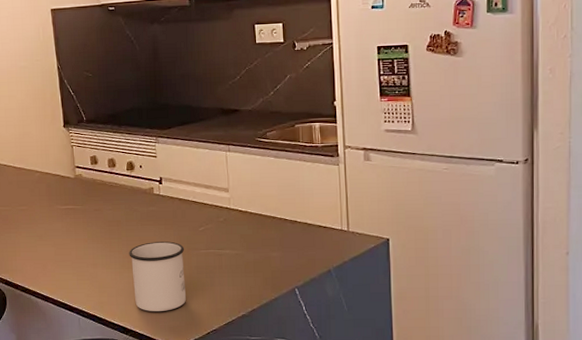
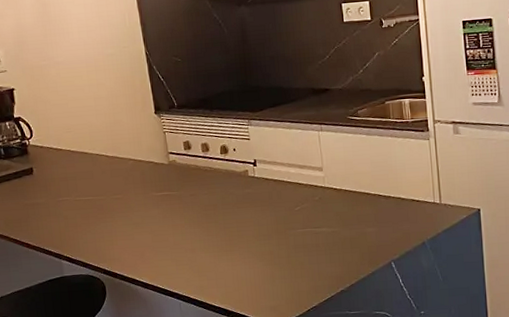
mug: present [129,241,186,311] -> none [226,222,285,293]

